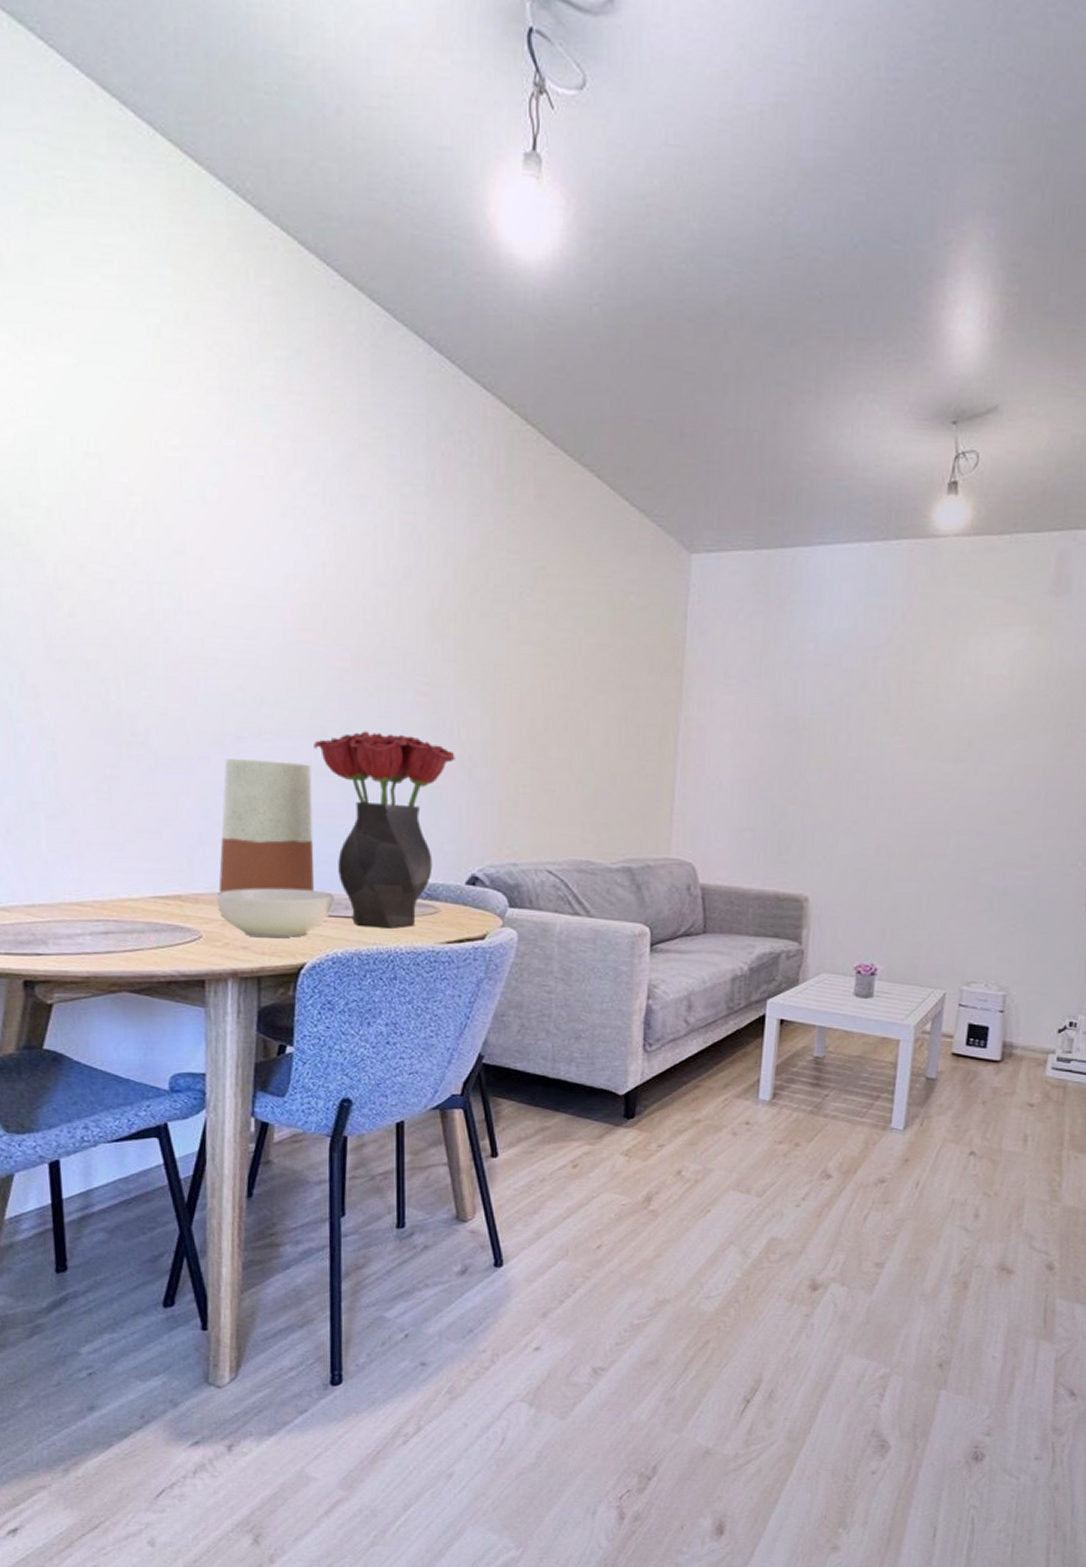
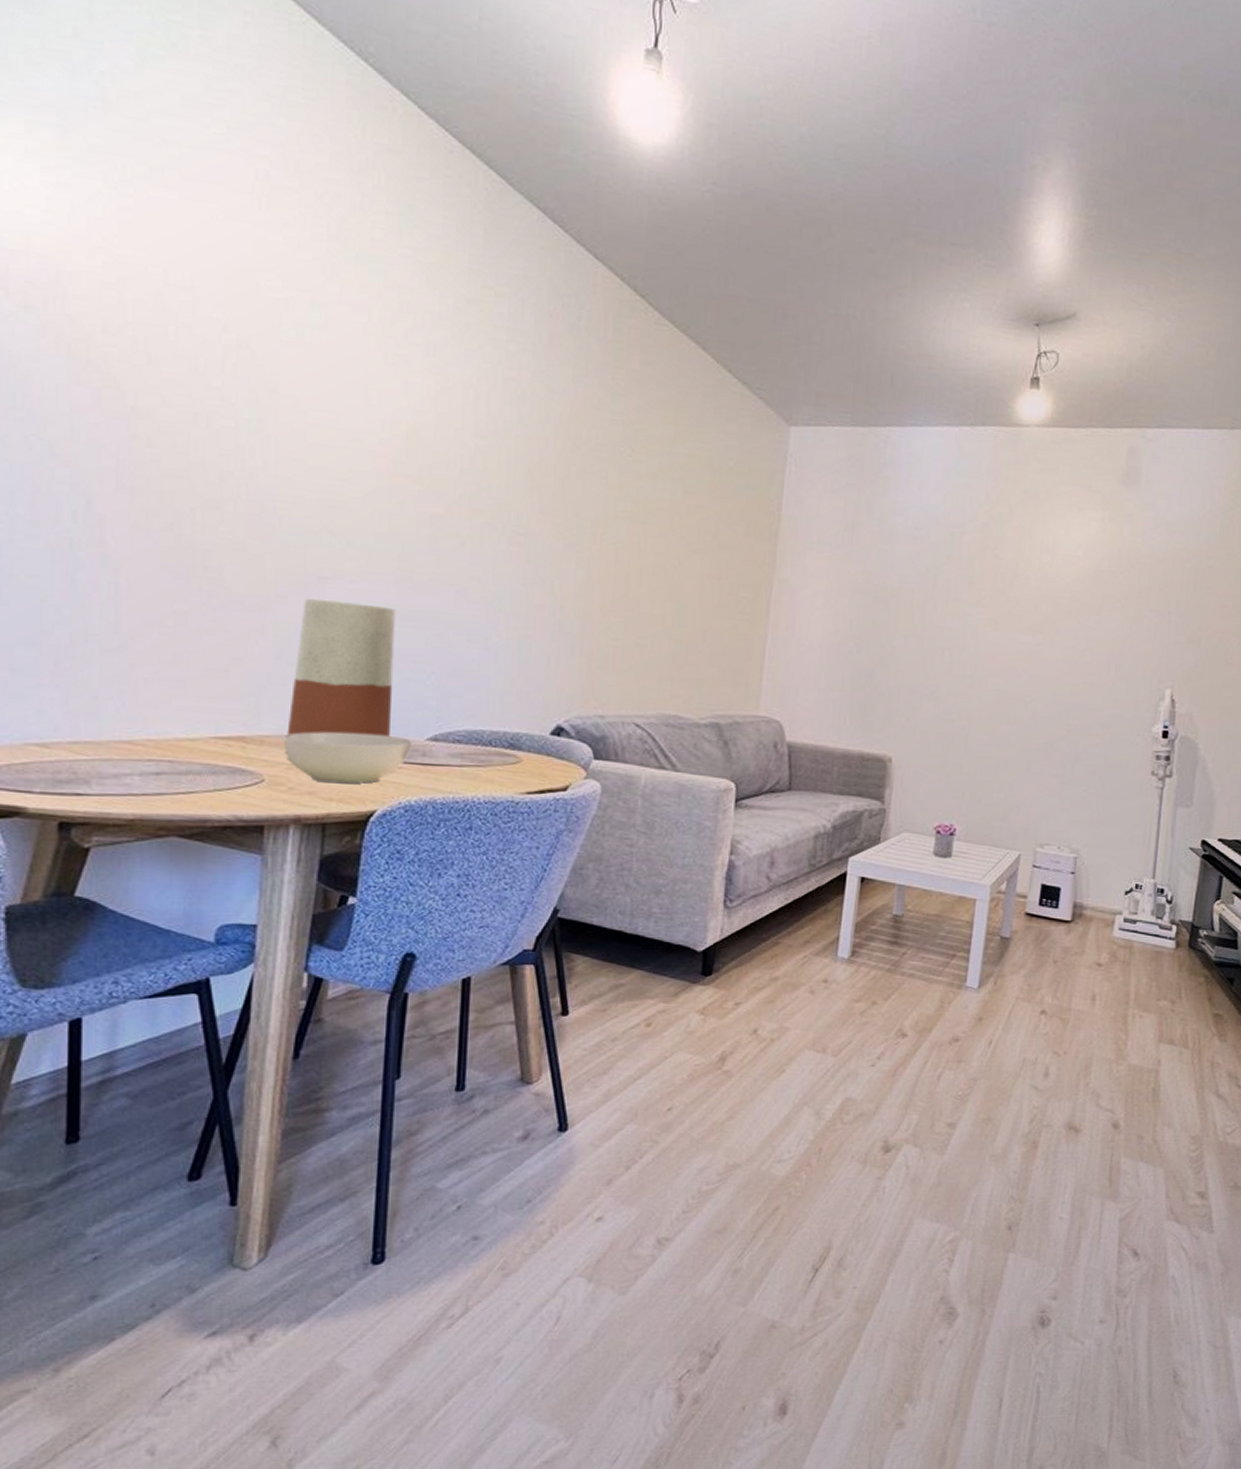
bouquet: present [314,731,455,929] -> none [400,577,547,777]

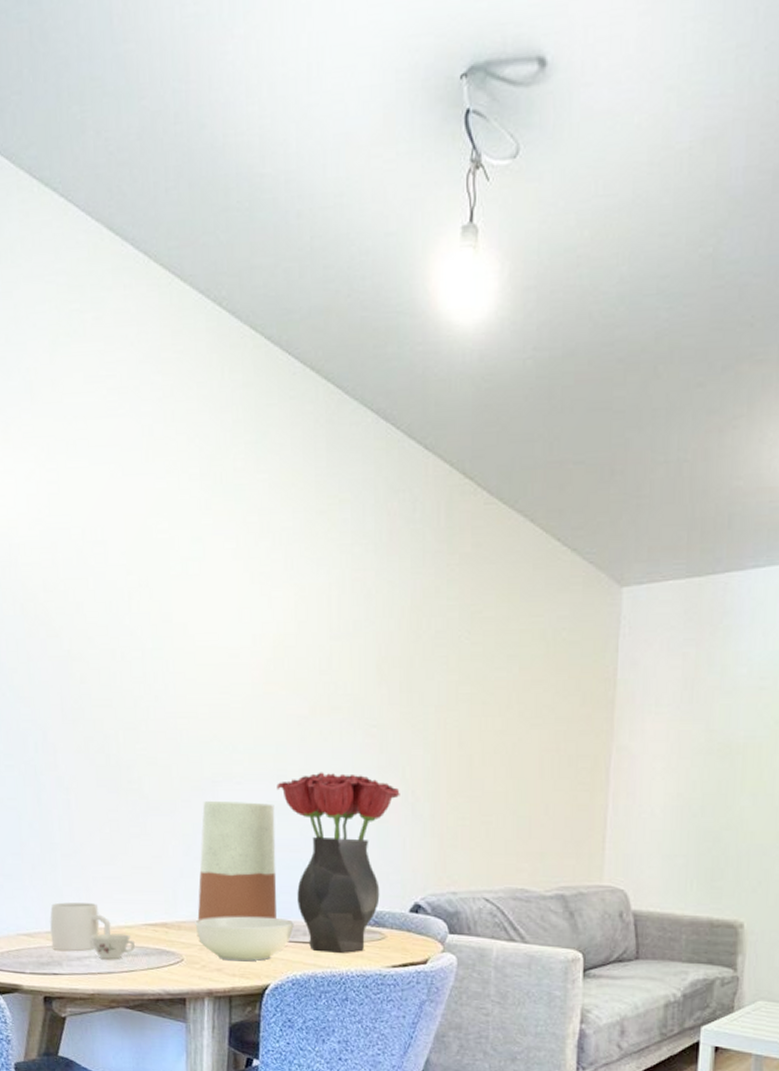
mug: none [76,706,166,768] -> present [50,902,111,952]
teacup: none [135,746,198,779] -> present [90,933,135,960]
bouquet: none [400,577,547,777] -> present [277,772,400,953]

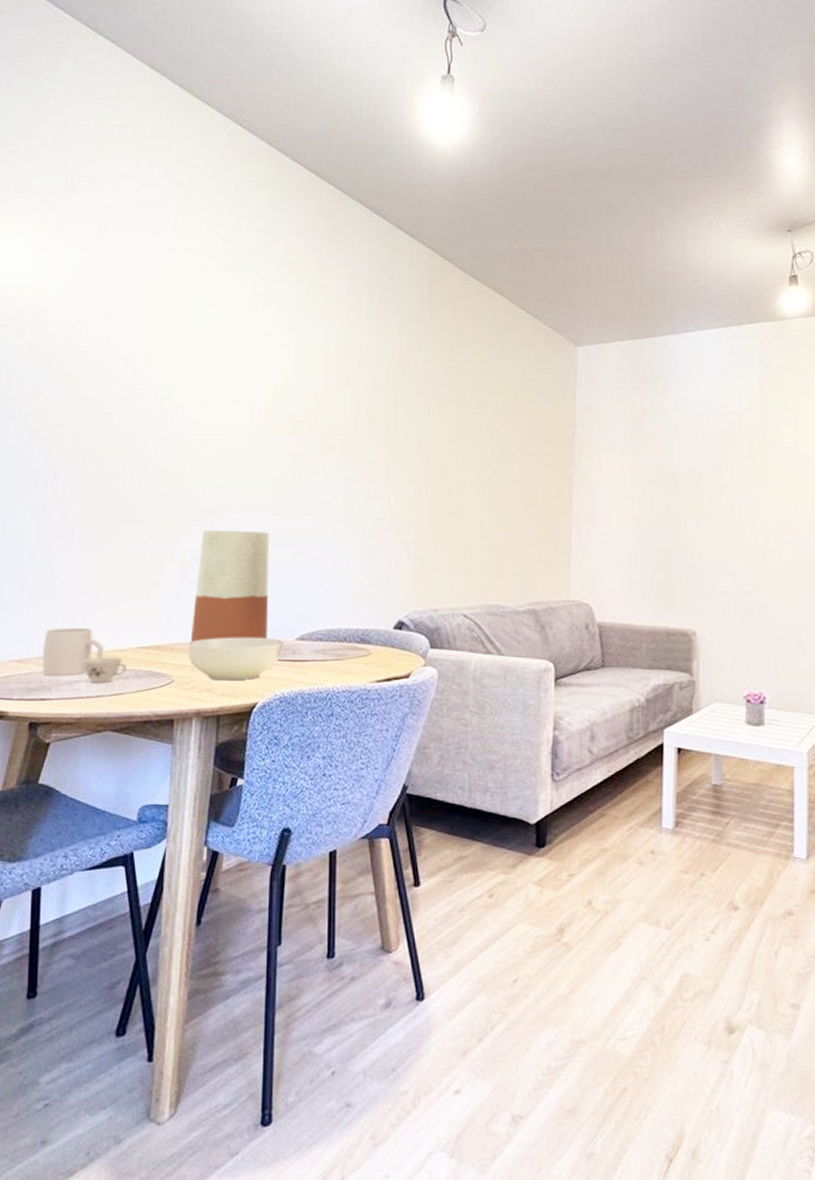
bouquet: present [277,772,400,953] -> none [272,502,386,670]

